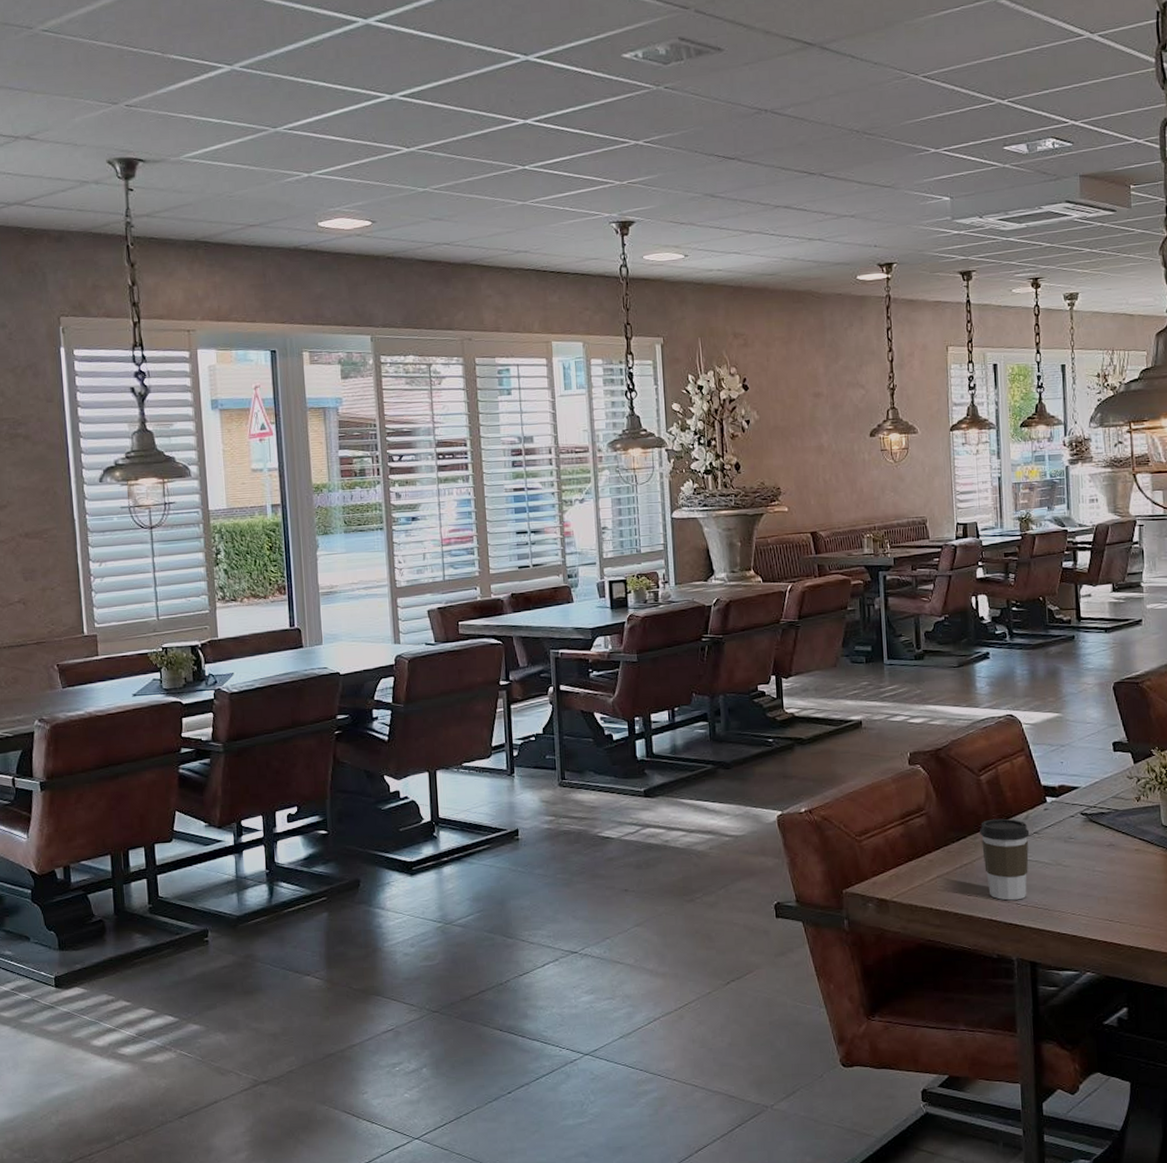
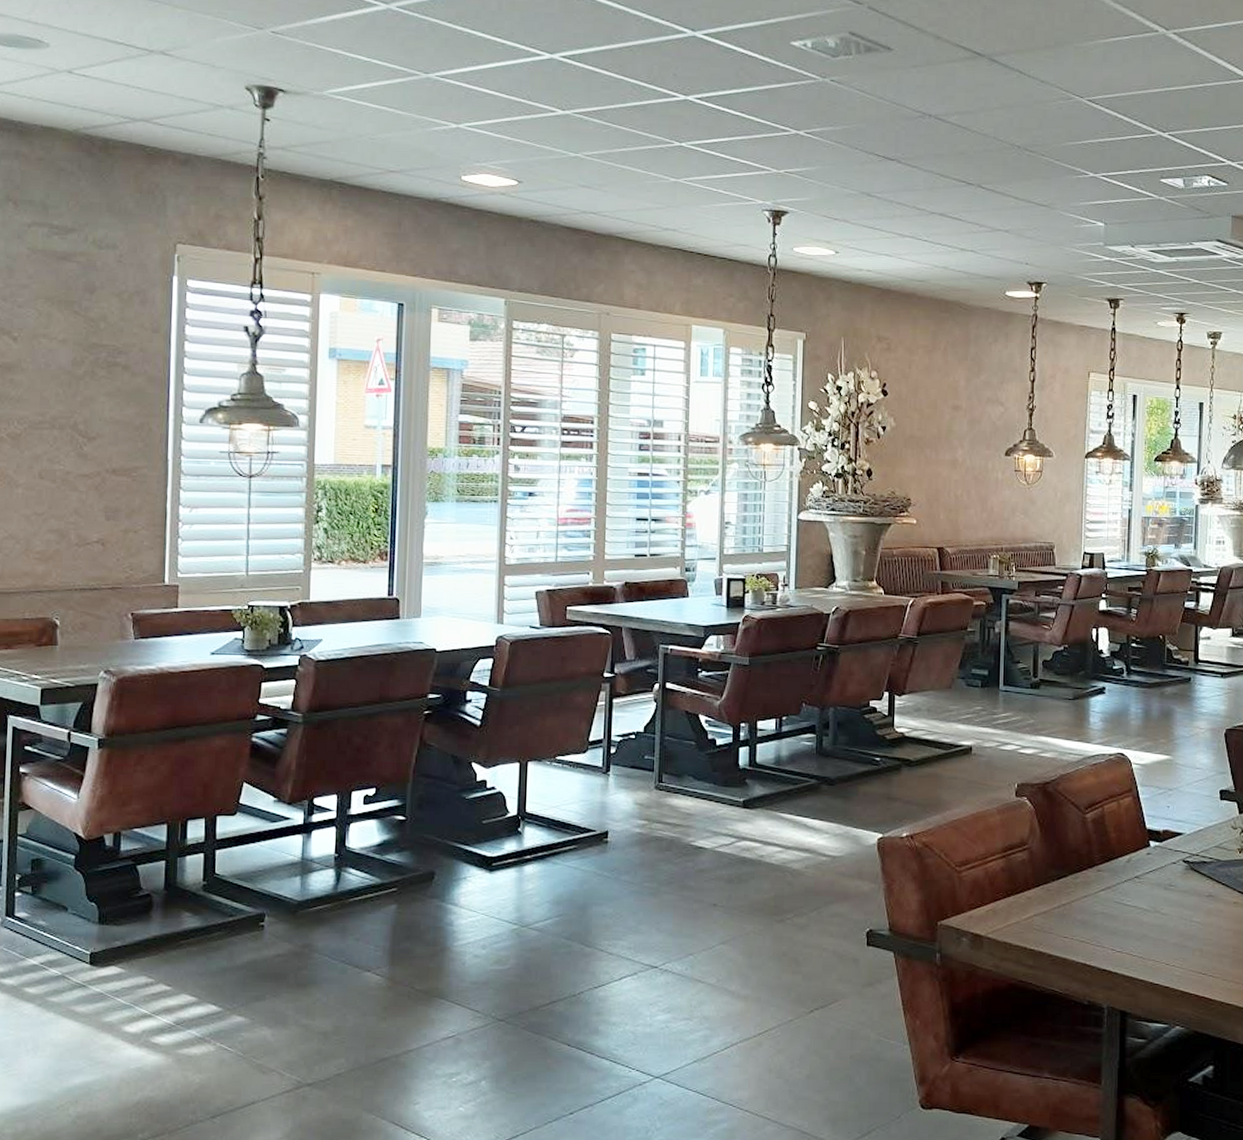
coffee cup: present [980,818,1030,901] -> none [1081,859,1131,946]

